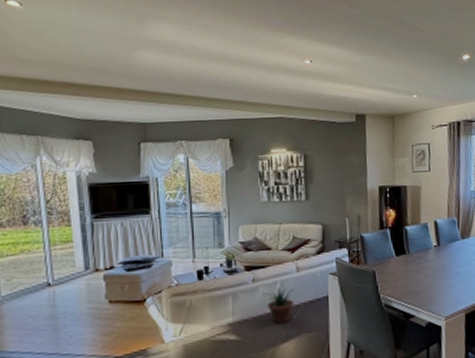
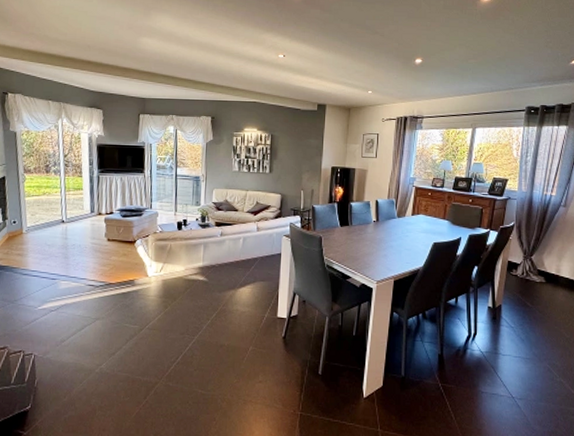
potted plant: present [262,287,295,324] -> none [228,242,255,272]

